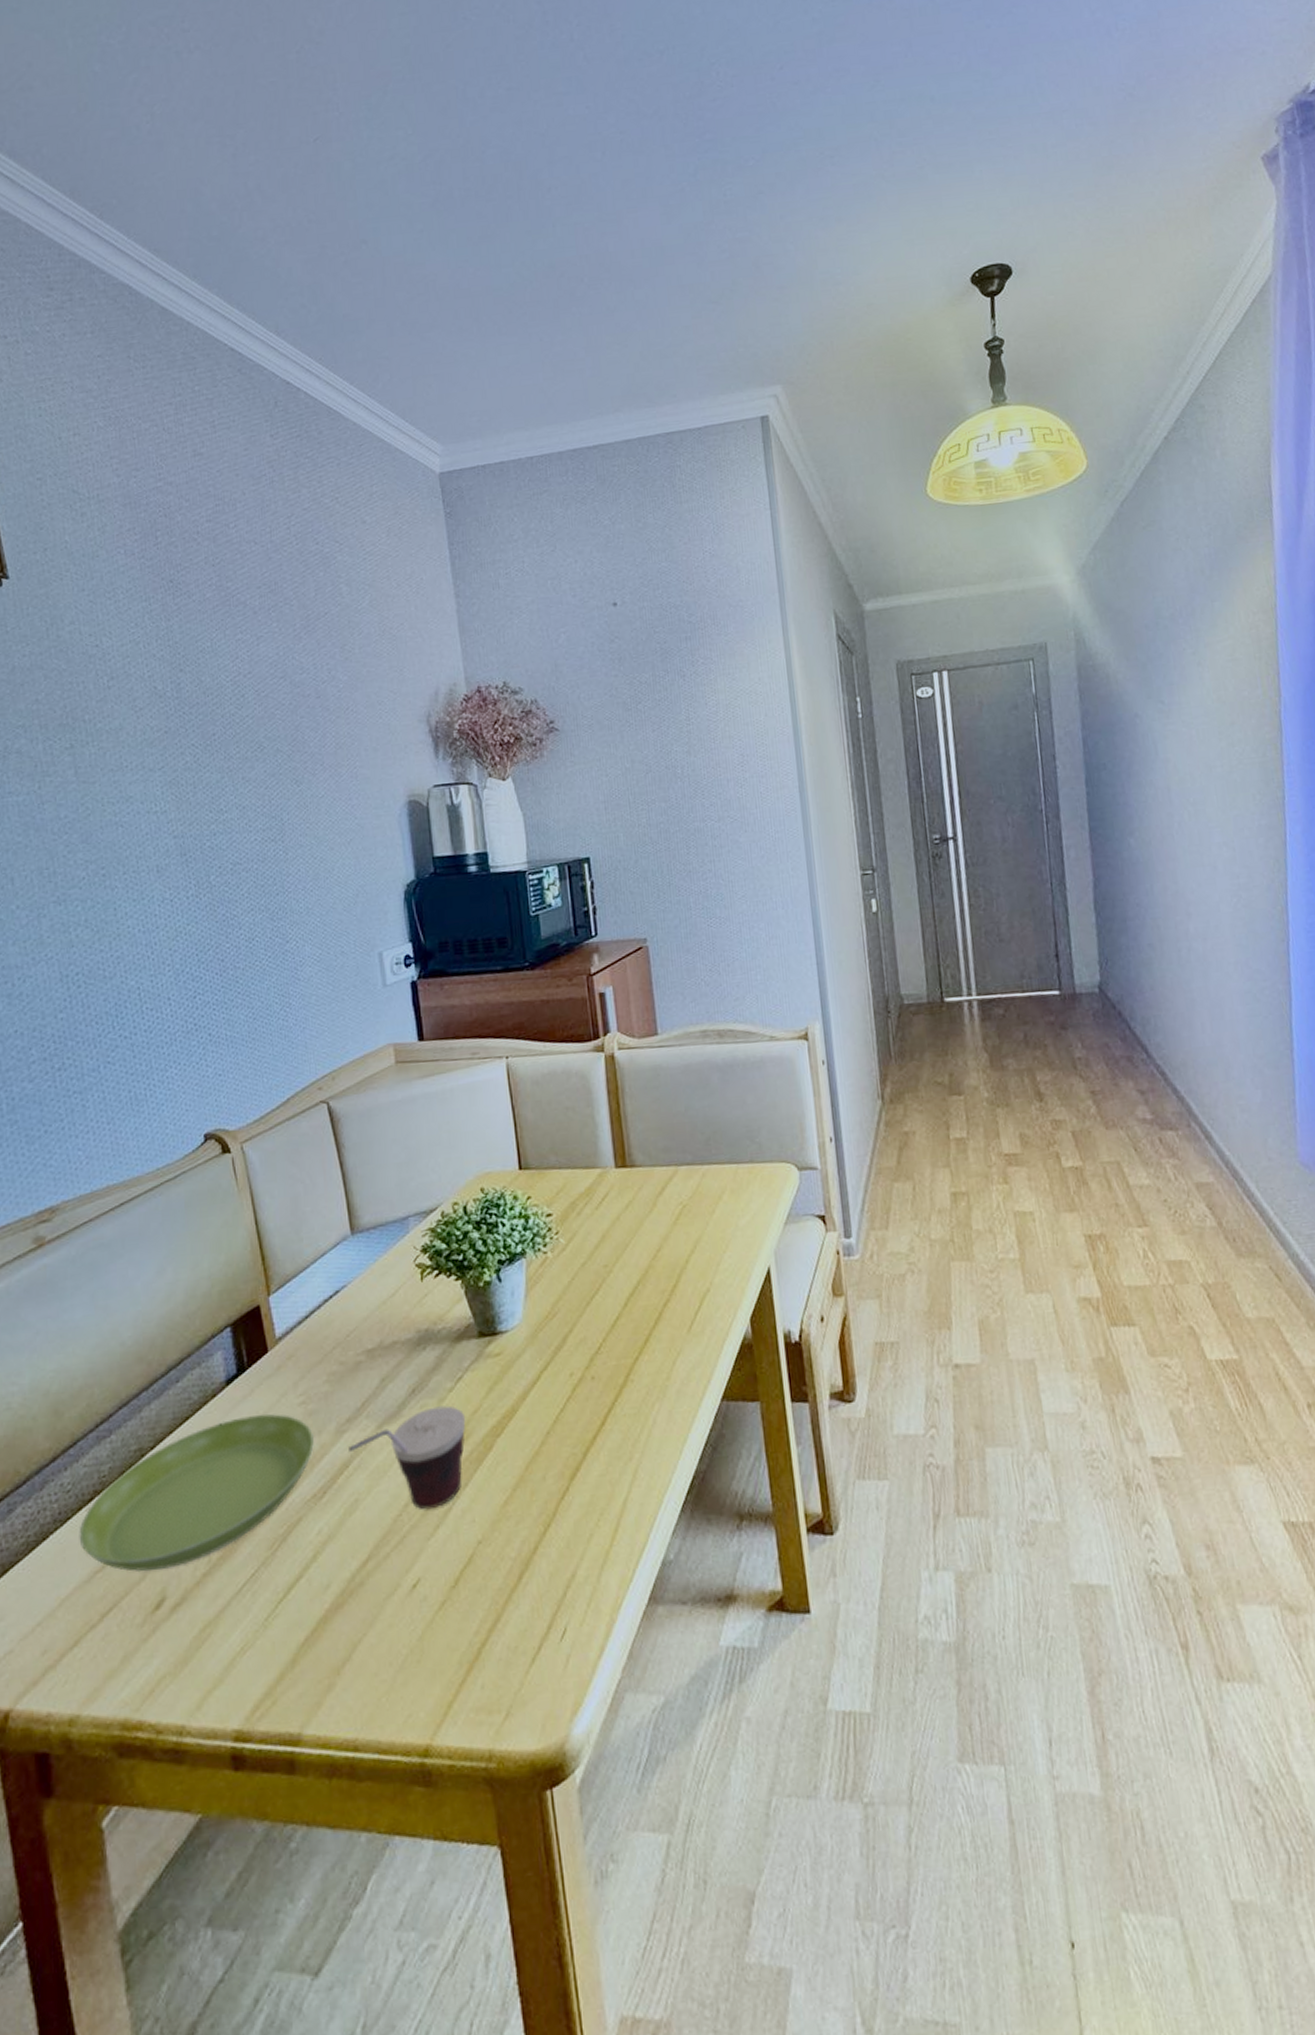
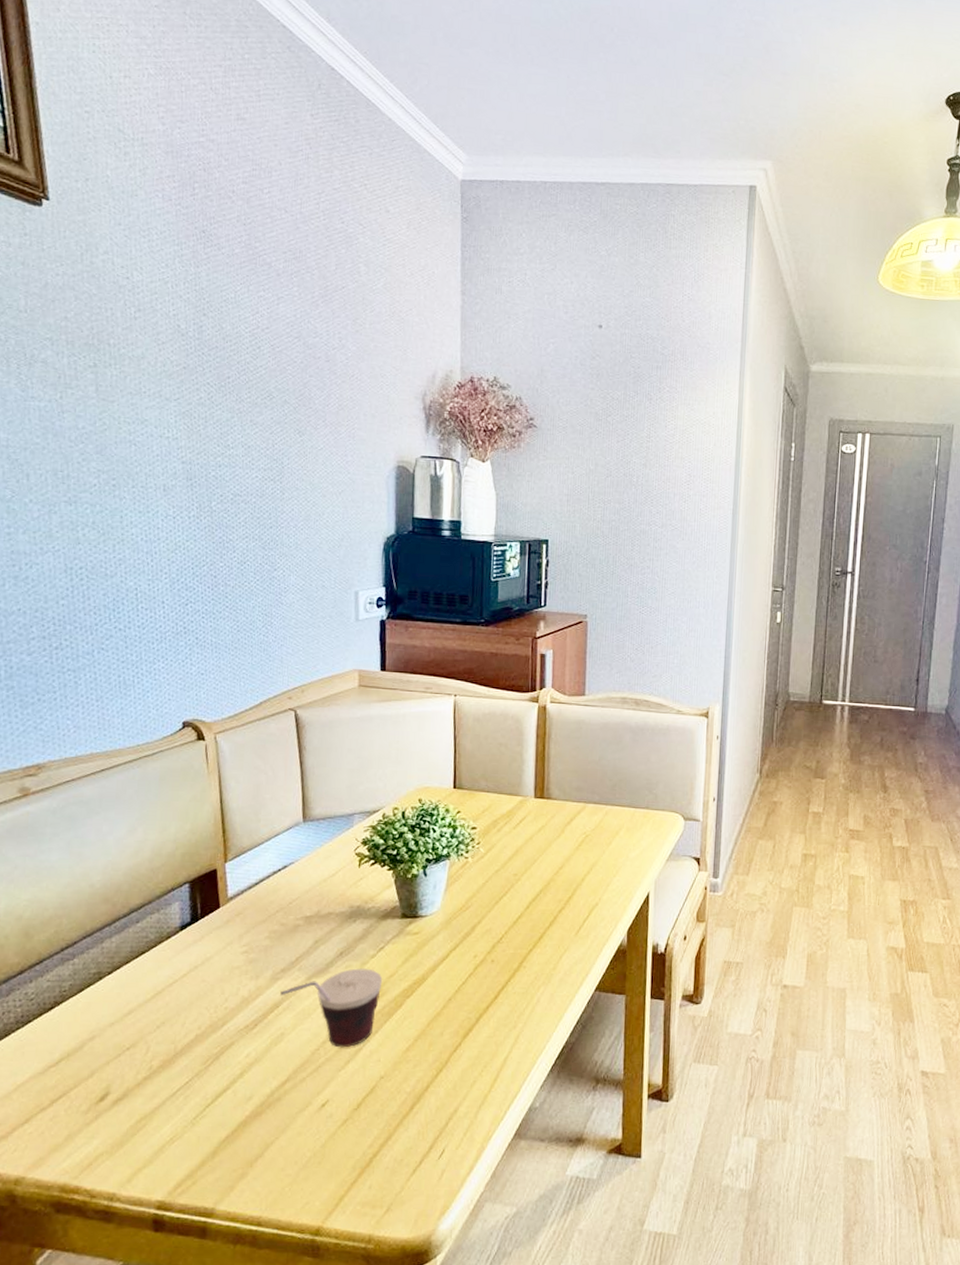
saucer: present [79,1414,315,1571] -> none [37,957,253,1070]

